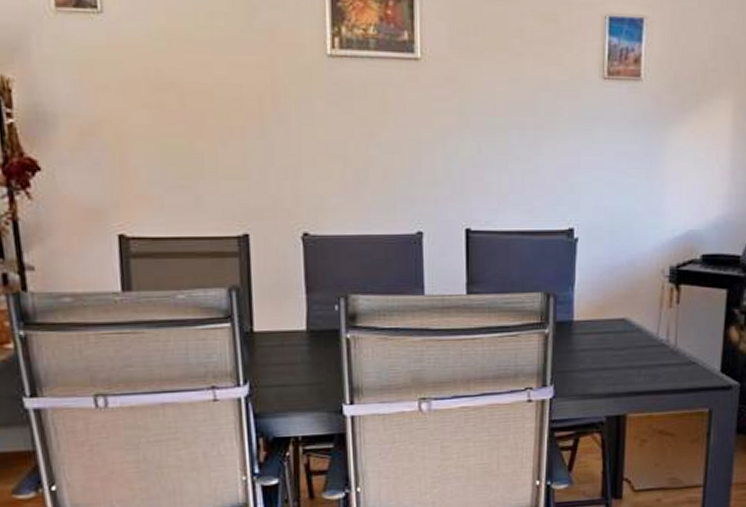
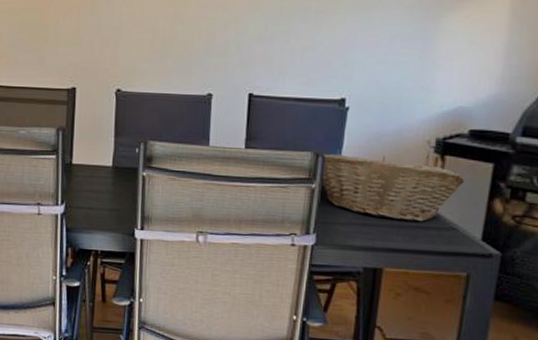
fruit basket: none [554,290,701,360] -> present [320,154,465,222]

